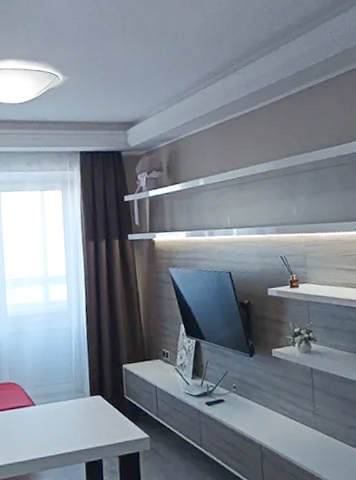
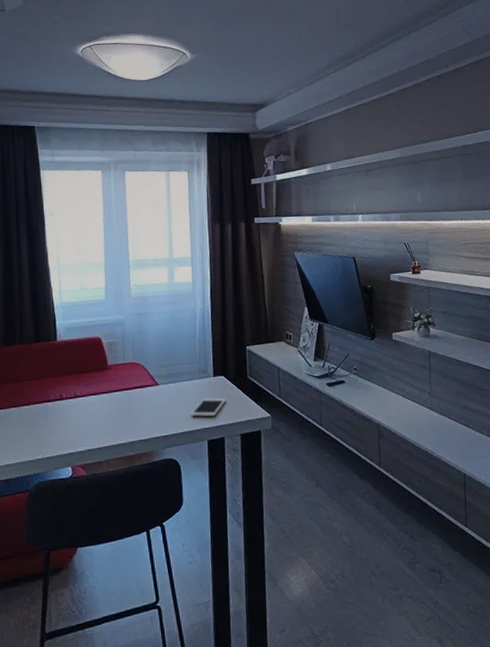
cell phone: none [68,418,103,438] -> present [191,398,226,417]

